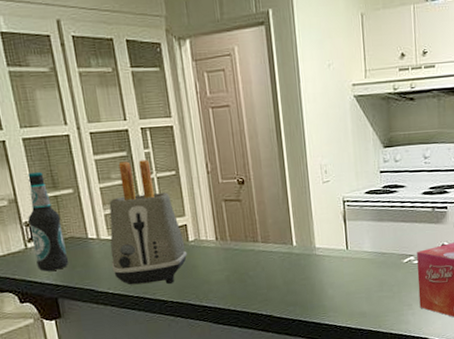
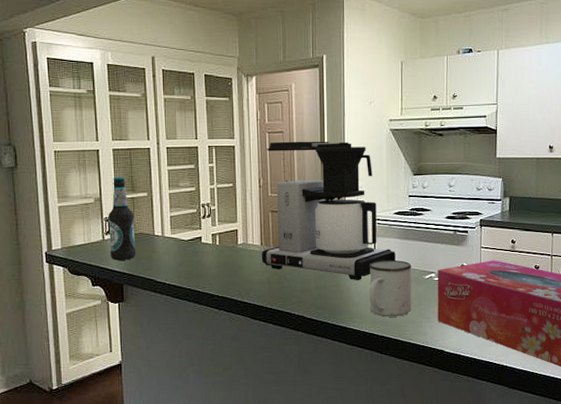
toaster: present [109,159,188,285] -> none [171,172,236,280]
coffee maker: none [211,113,370,271] -> present [261,141,396,280]
mug: none [341,244,391,309] -> present [369,259,412,317]

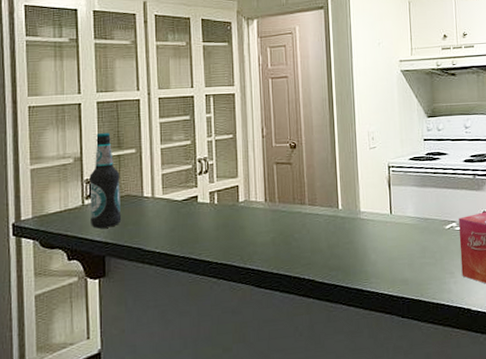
coffee maker: present [261,141,396,280] -> none [265,85,413,235]
mug: present [369,259,412,317] -> none [384,210,433,275]

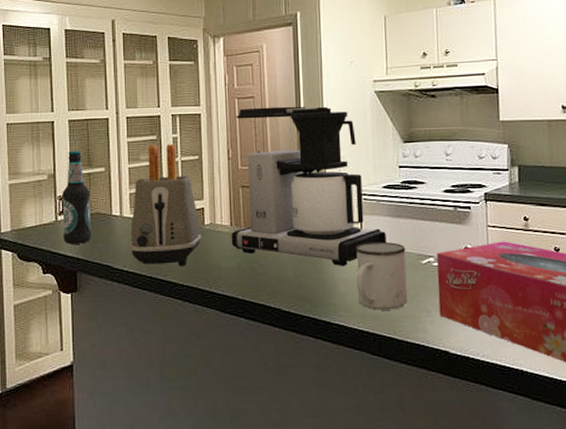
toaster: none [162,123,236,245] -> present [129,144,202,266]
coffee maker: none [265,85,413,235] -> present [231,106,387,266]
mug: none [384,210,433,275] -> present [355,241,408,310]

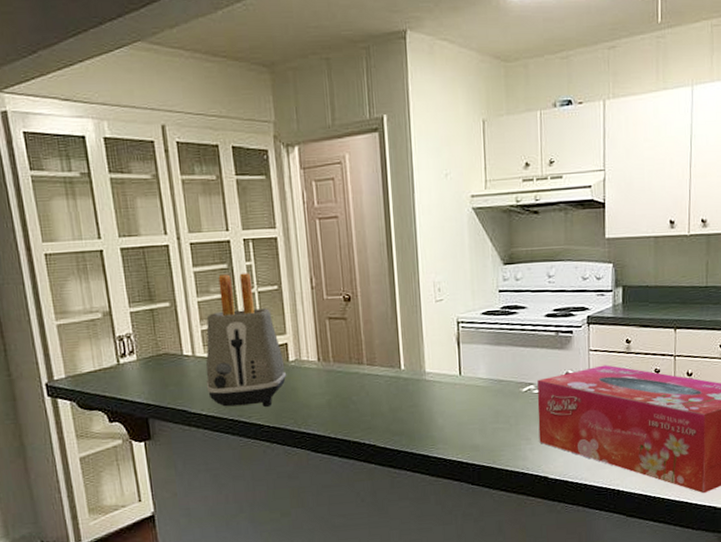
bottle: present [62,151,92,244] -> none [122,284,162,389]
coffee maker: present [231,106,387,266] -> none [318,226,486,398]
mug: present [355,241,408,310] -> none [453,370,508,441]

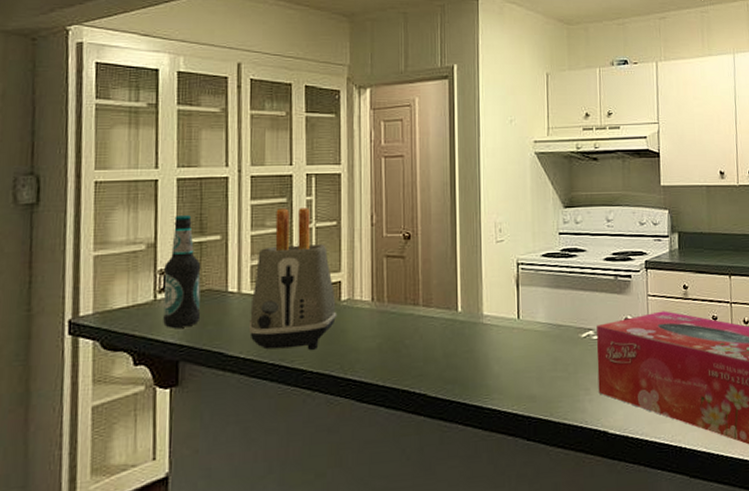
bottle: none [122,284,162,389] -> present [163,215,201,328]

